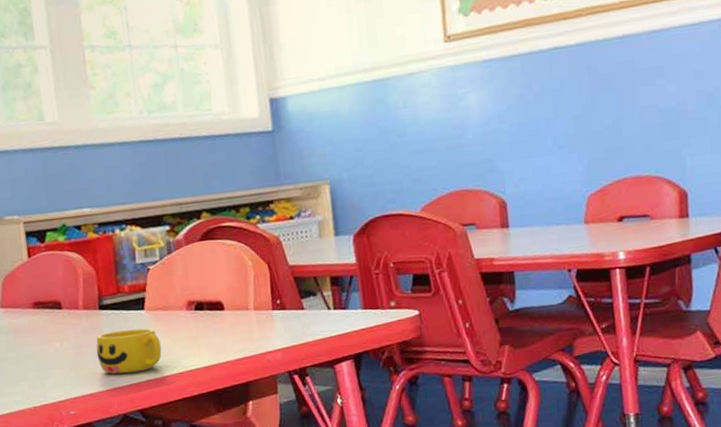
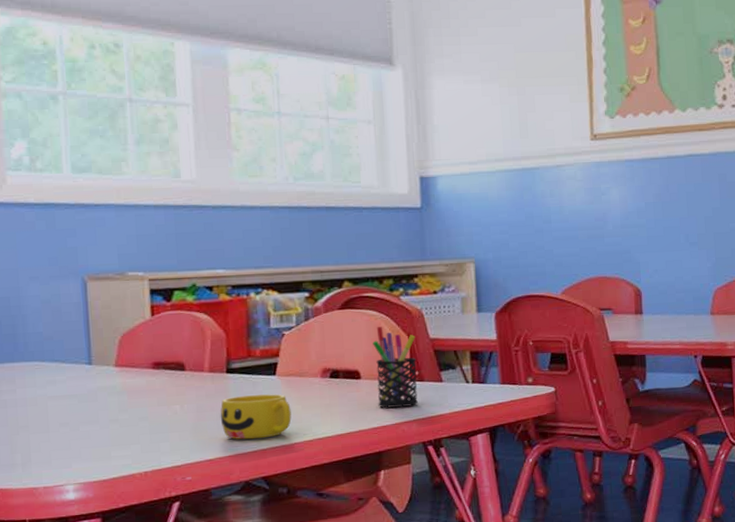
pen holder: none [233,256,281,338] -> present [373,327,418,408]

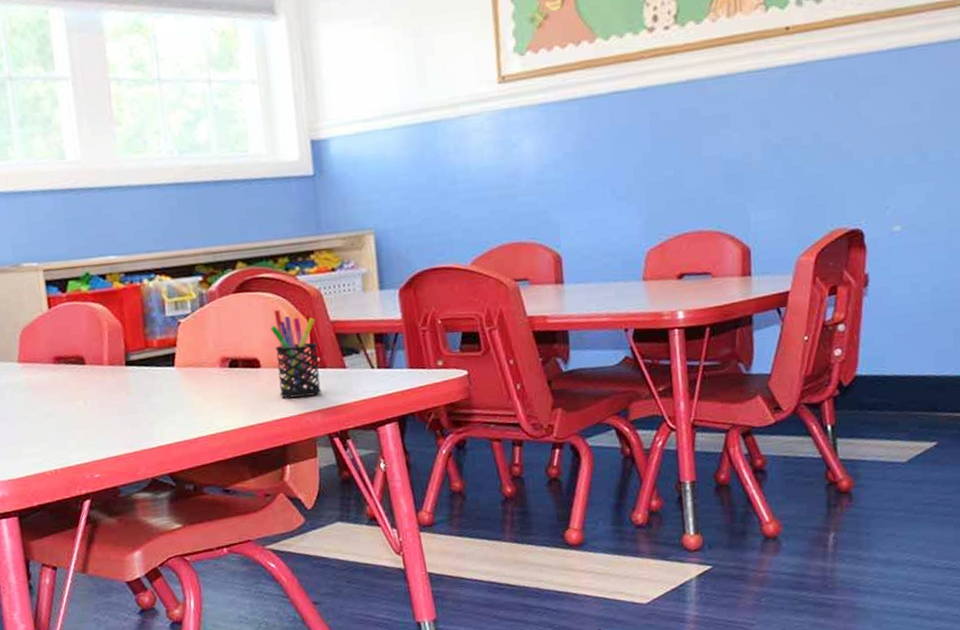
cup: present [220,394,292,440] -> none [122,386,193,435]

